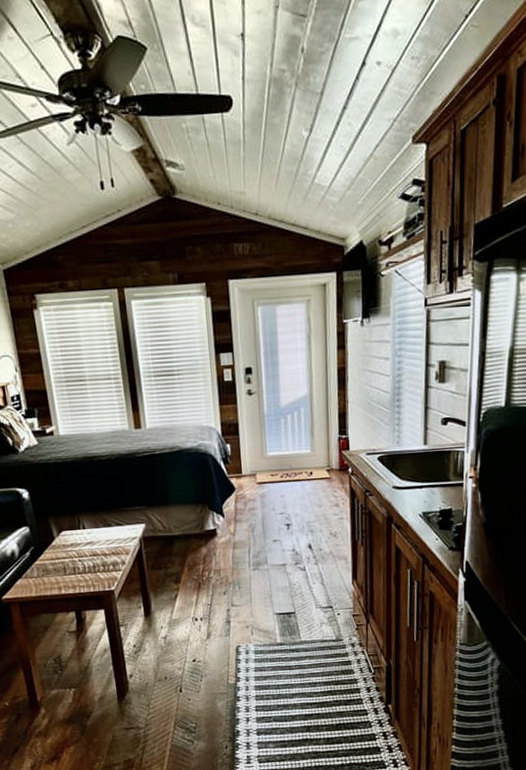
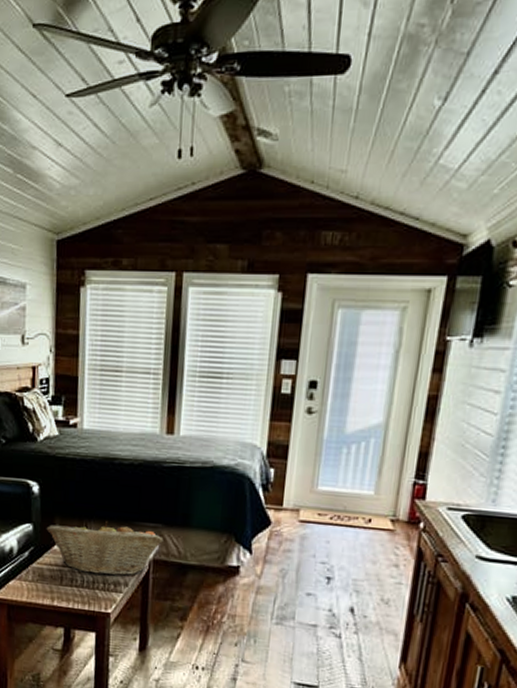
fruit basket: none [42,511,149,560] -> present [46,520,164,576]

